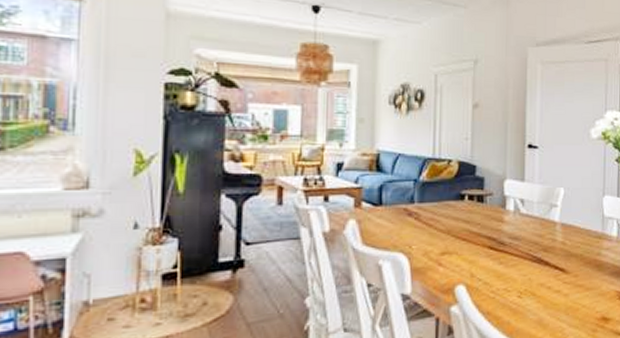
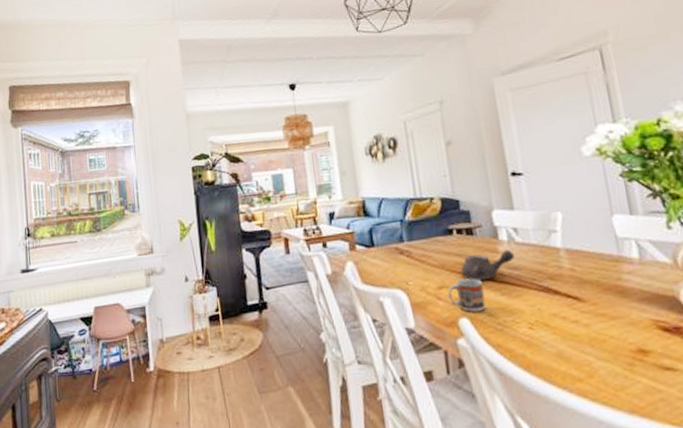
cup: none [450,245,484,280] -> present [448,278,486,312]
teapot: none [465,219,517,248] -> present [460,249,514,281]

